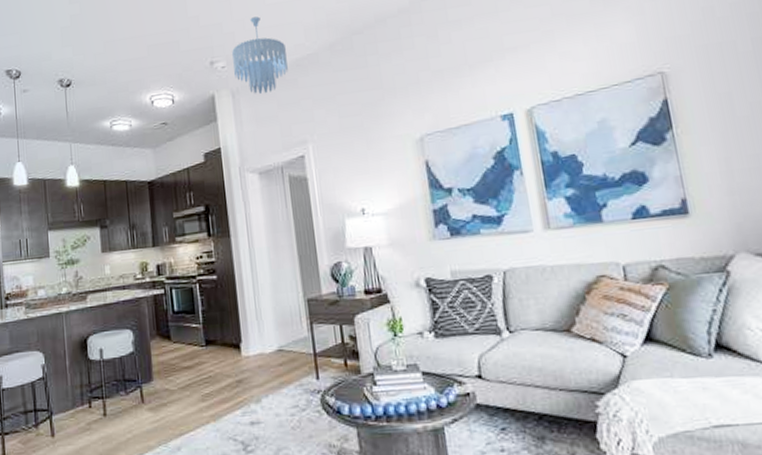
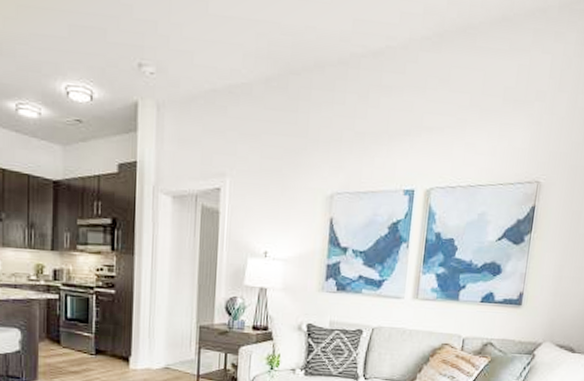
ceiling light fixture: present [231,16,288,94] -> none [162,24,221,115]

